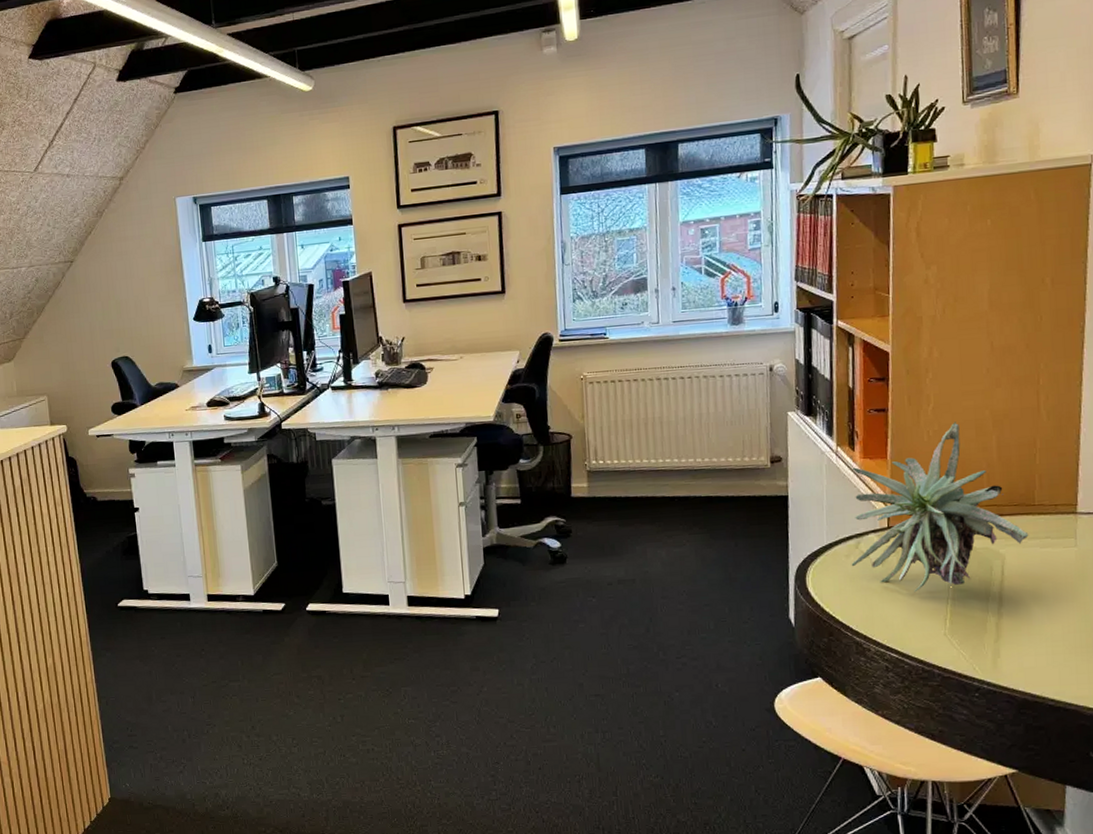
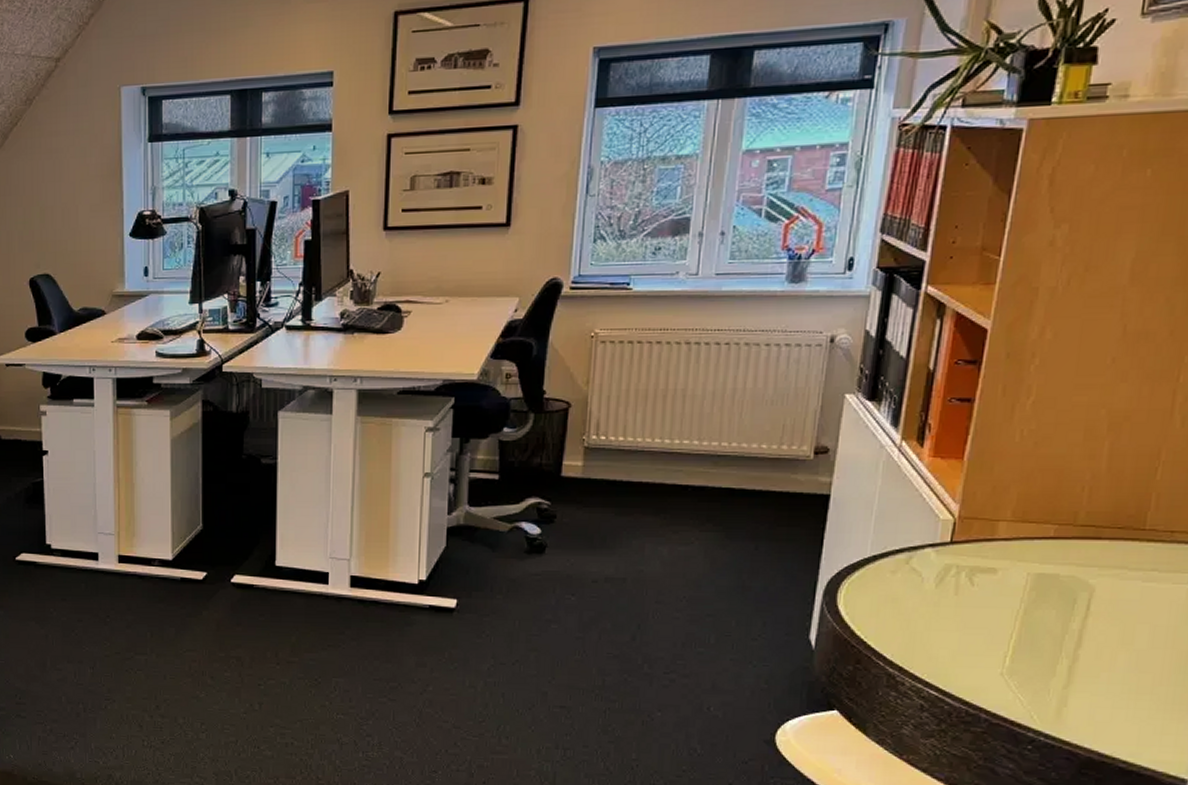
plant: present [851,422,1029,593] -> none [896,421,1131,622]

